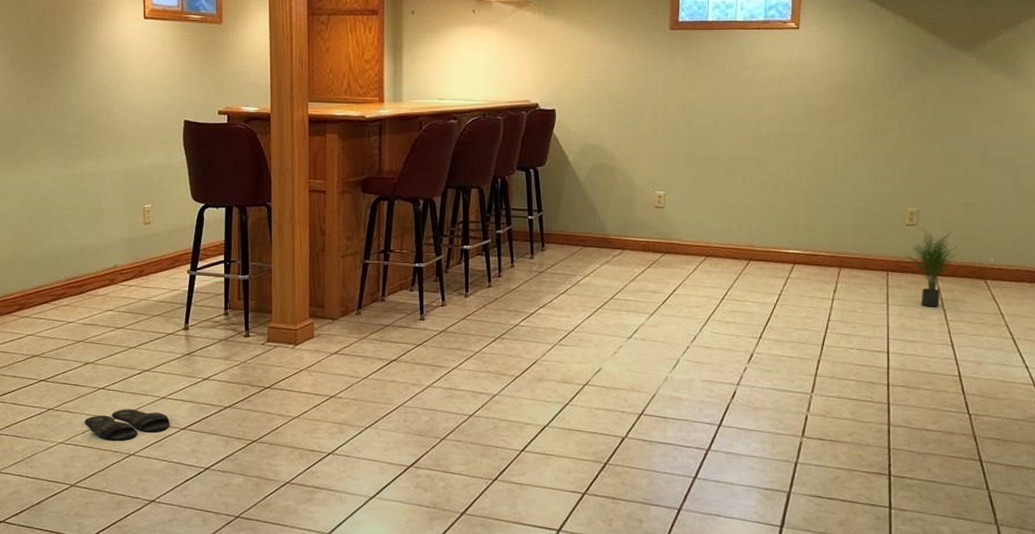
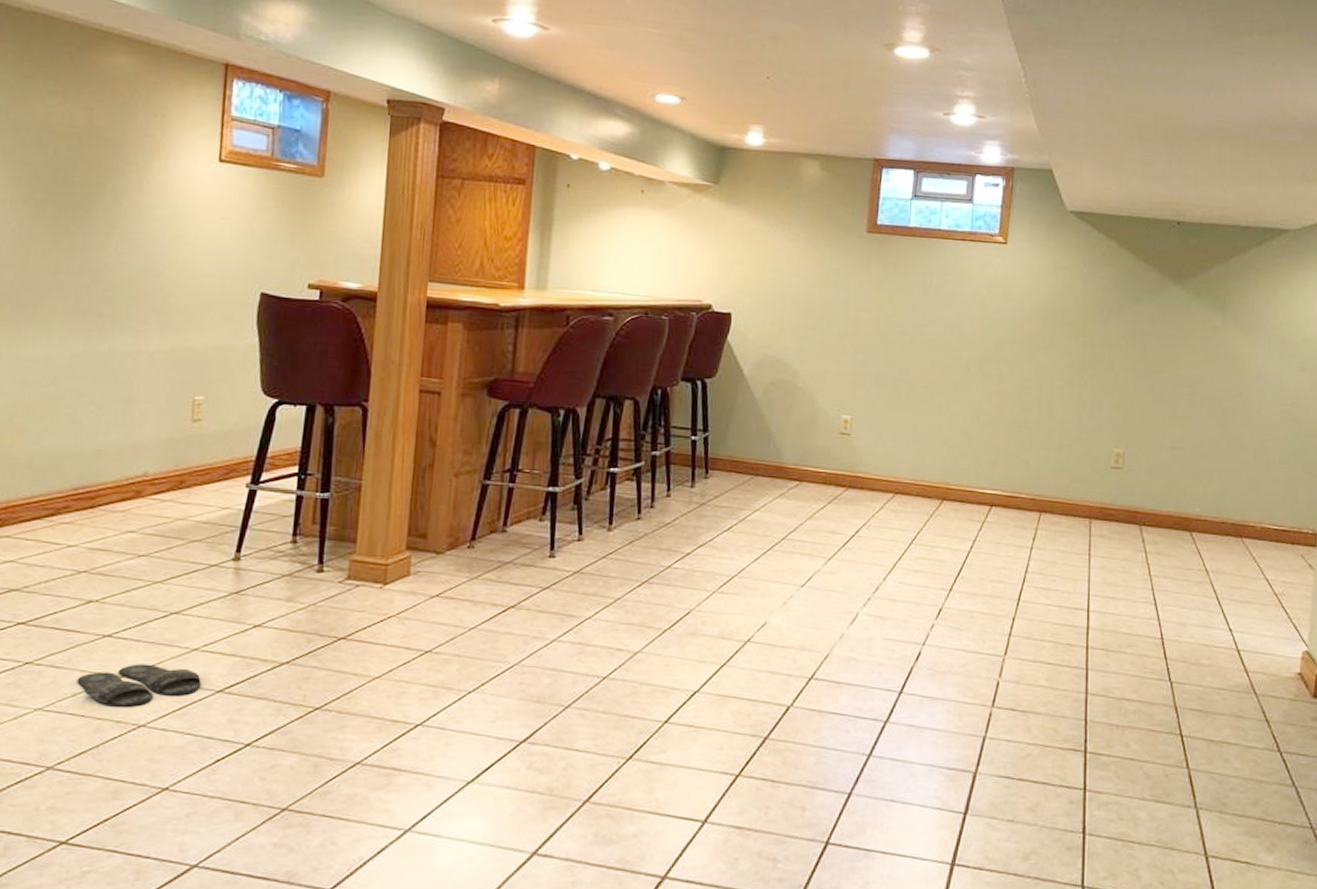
potted plant: present [904,229,958,307] -> none [1108,473,1164,561]

